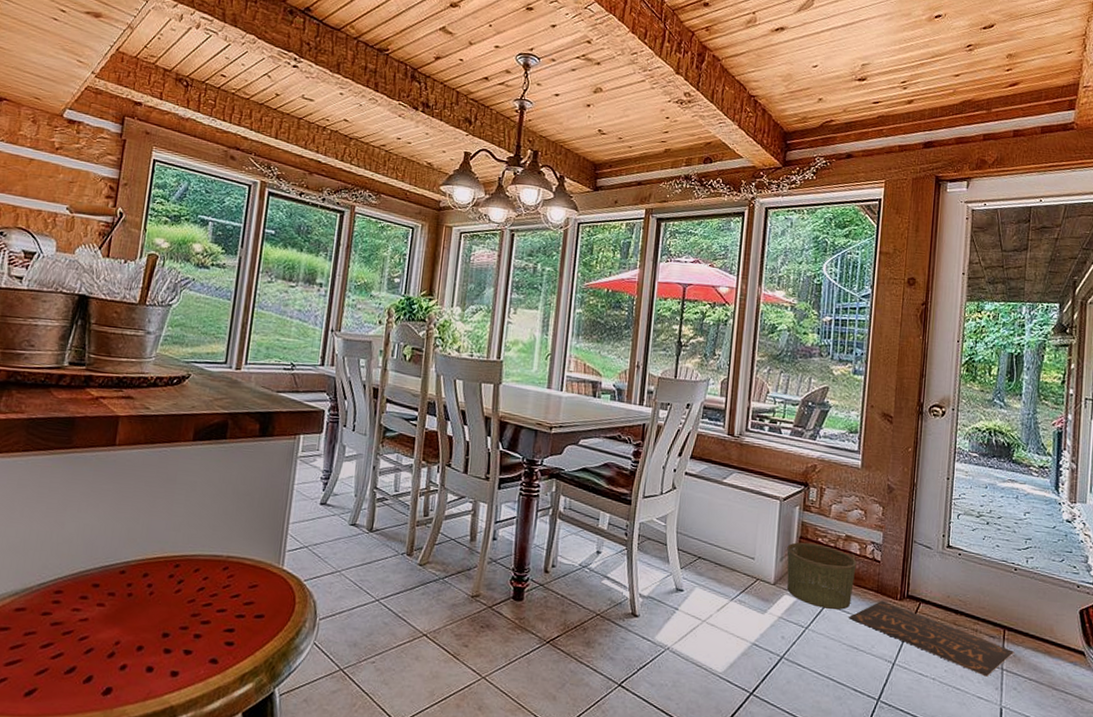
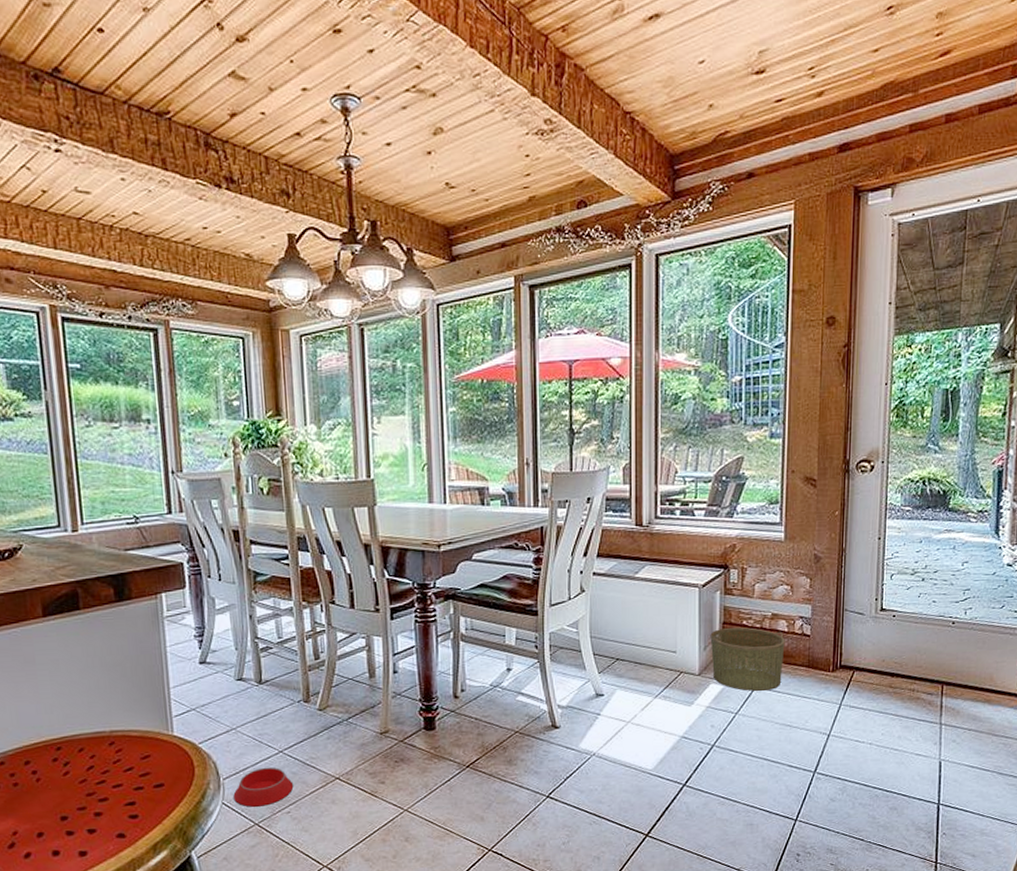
pet bowl: none [325,613,383,652] -> present [233,767,294,807]
doormat: present [849,600,1015,677] -> none [780,674,954,734]

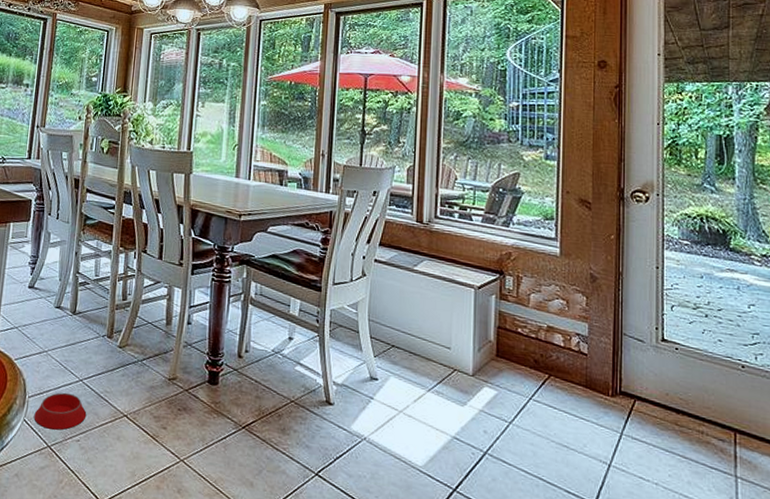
basket: present [710,627,785,692] -> none [484,332,561,405]

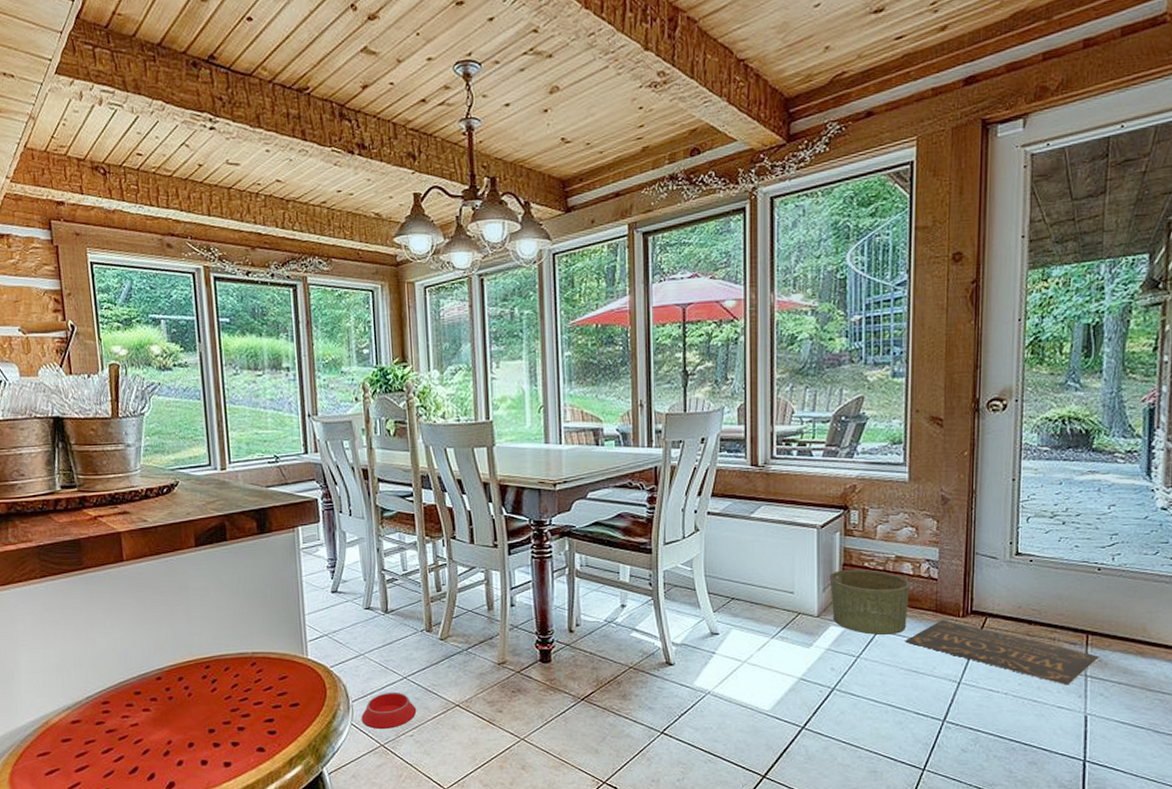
basket: none [484,332,561,405] -> present [829,569,910,636]
doormat: none [556,396,750,485] -> present [905,619,1101,686]

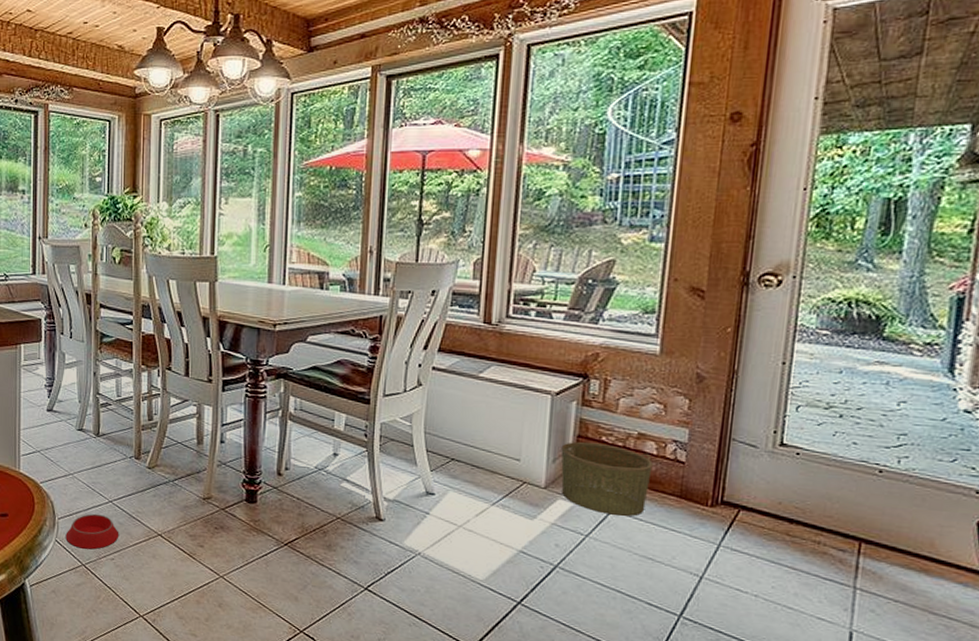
doormat: present [905,619,1101,686] -> none [642,507,875,596]

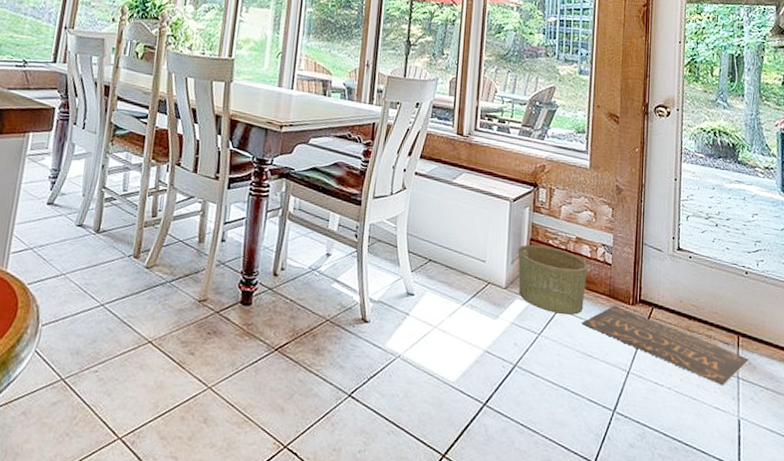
pet bowl: present [65,513,119,550] -> none [47,319,107,361]
doormat: none [642,507,875,596] -> present [582,305,750,386]

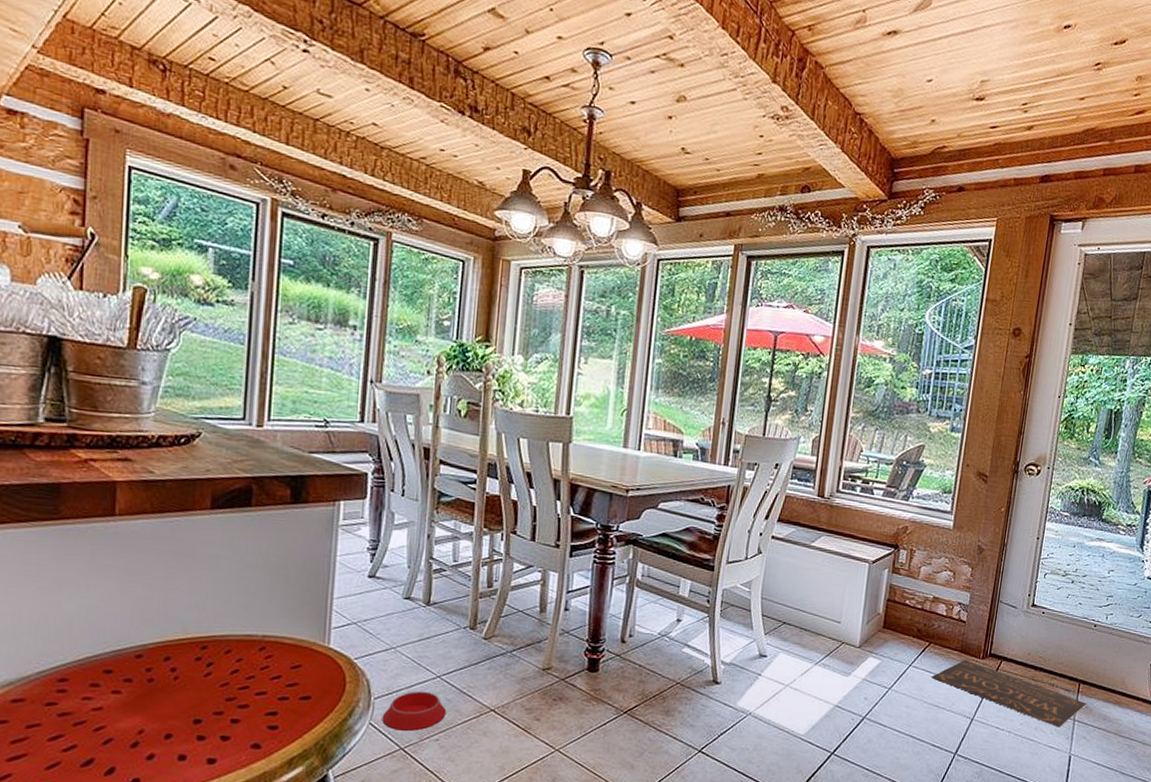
pet bowl: none [47,319,107,361] -> present [382,691,447,731]
basket: present [517,244,588,316] -> none [872,604,943,671]

